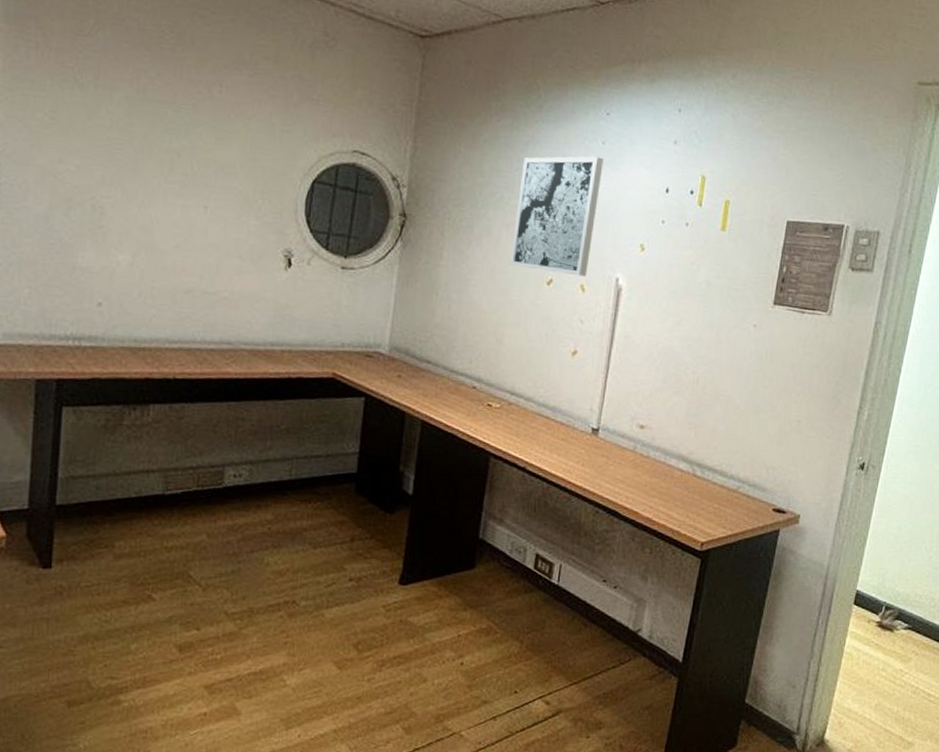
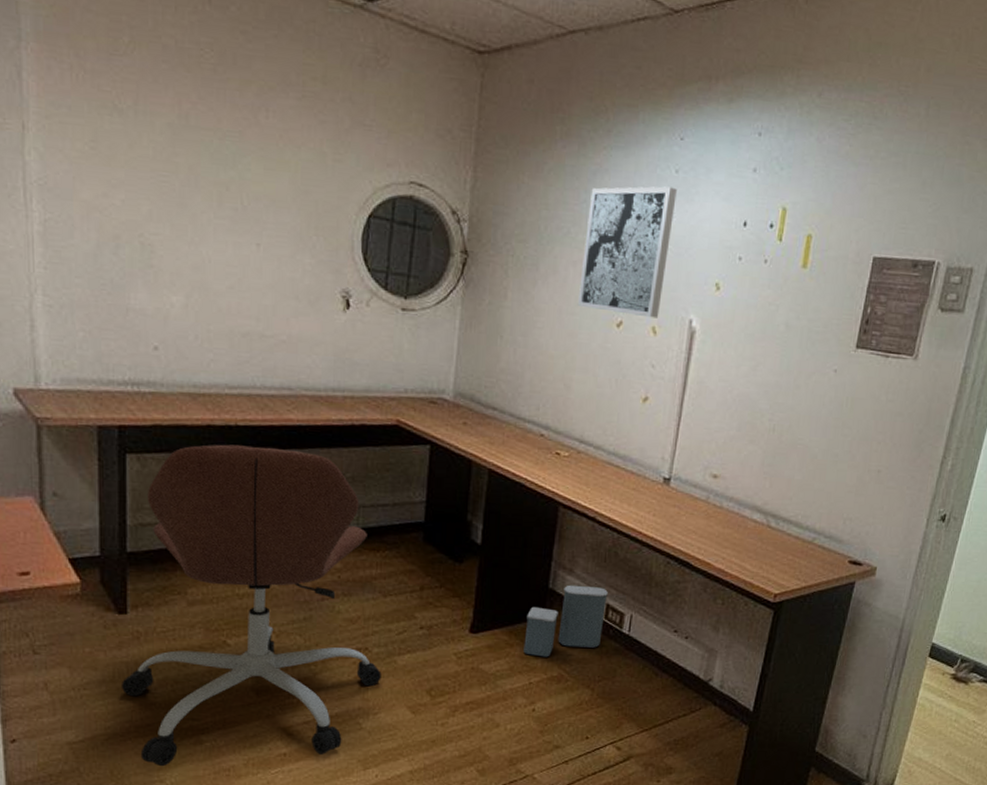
office chair: none [40,397,309,729] -> present [122,444,382,767]
laundry hamper: none [453,535,539,609] -> present [524,585,609,657]

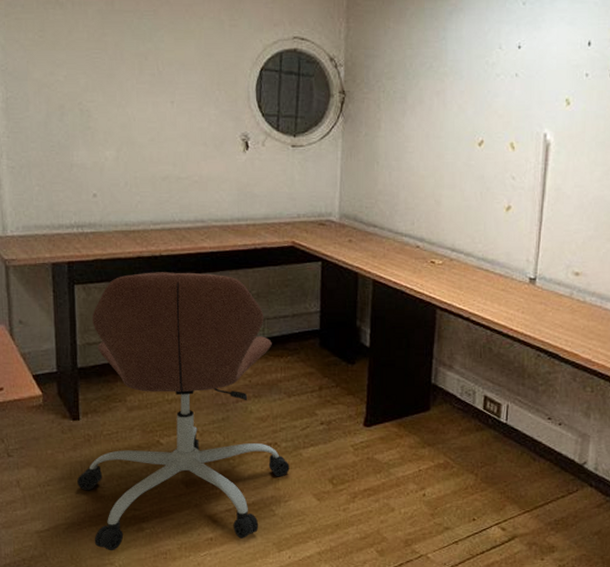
laundry hamper: present [524,585,609,657] -> none [412,379,486,446]
wall art: present [577,186,677,318] -> none [442,18,525,135]

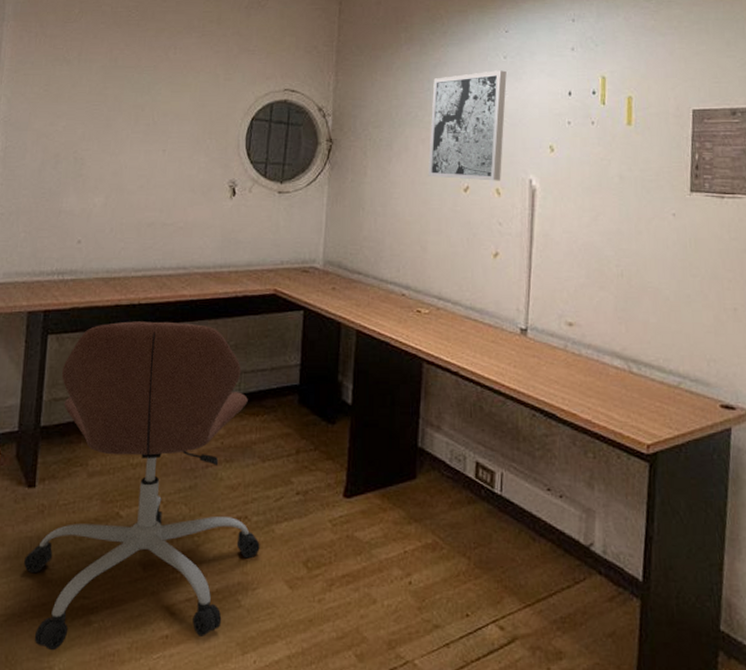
wall art: none [442,18,525,135] -> present [427,70,507,181]

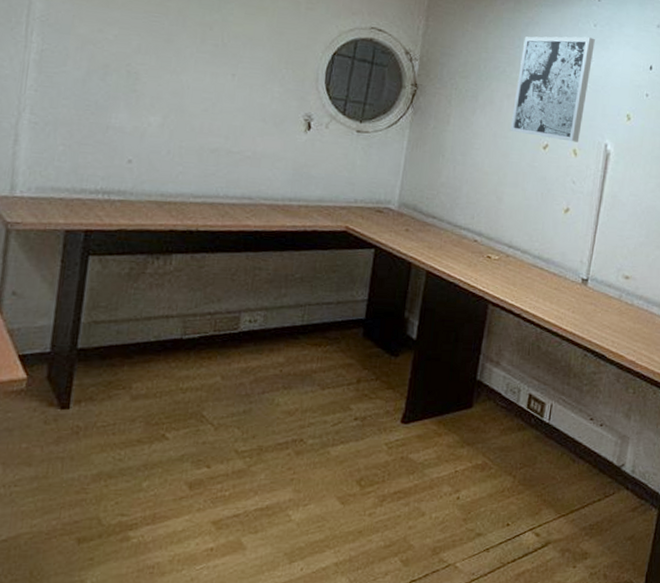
office chair: present [24,321,260,651] -> none [54,247,315,566]

